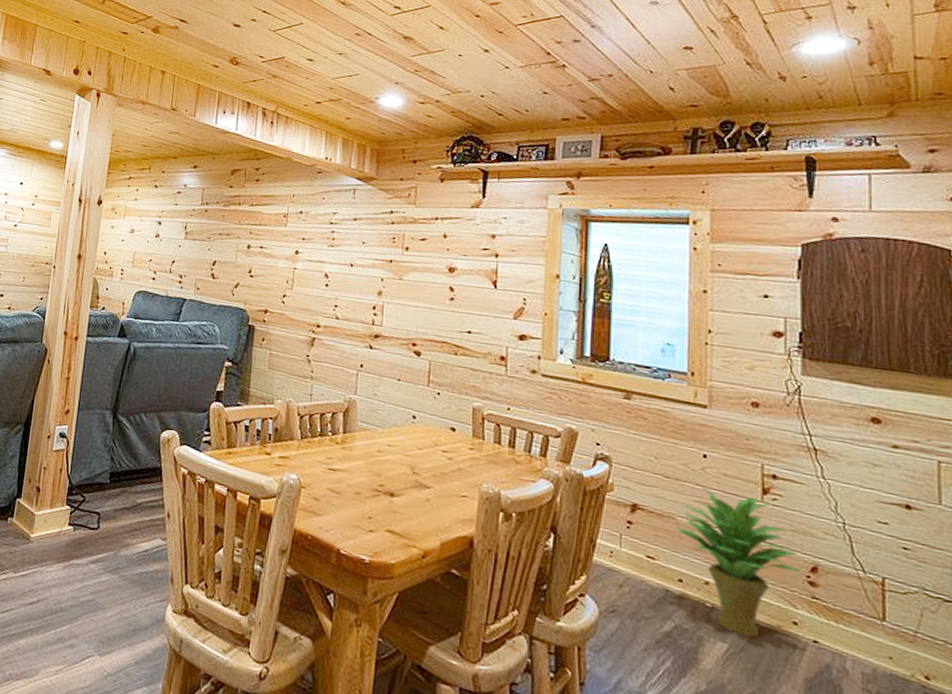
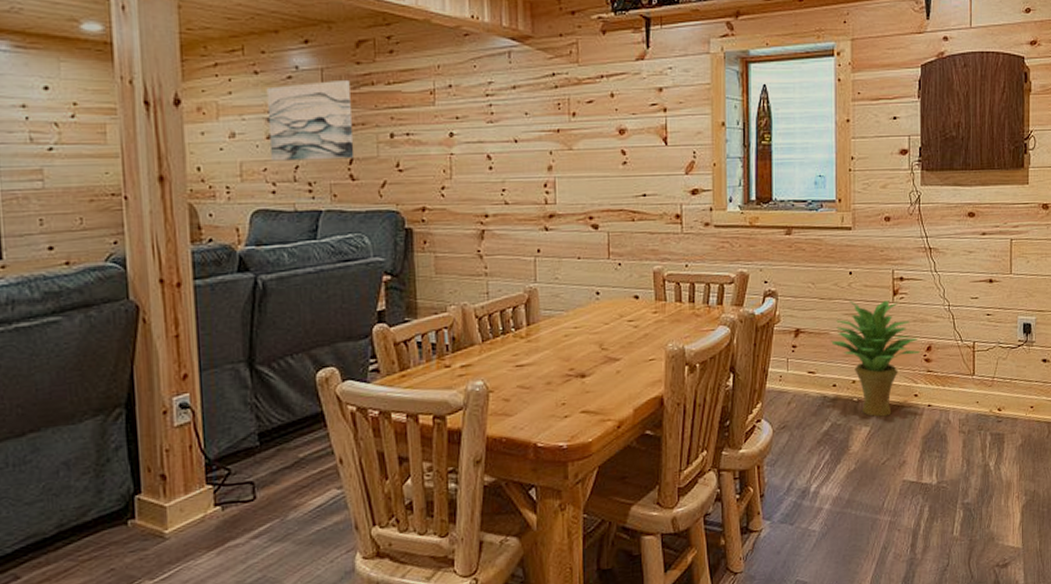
wall art: none [156,198,222,262] -> present [266,81,355,161]

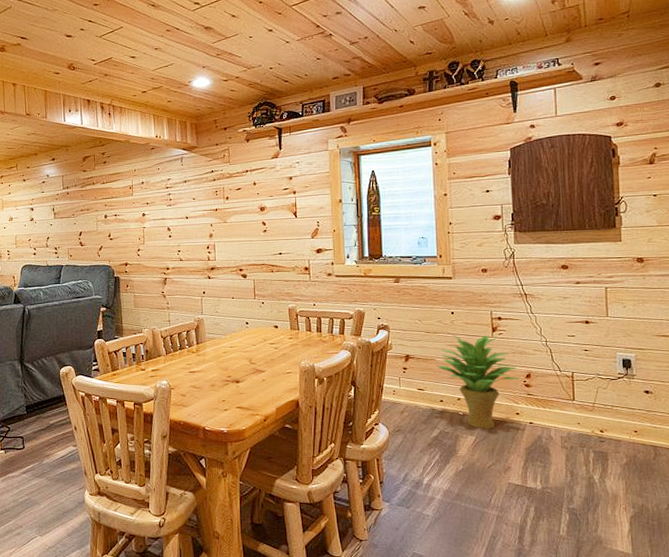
wall art: present [266,81,355,161] -> none [30,182,83,235]

